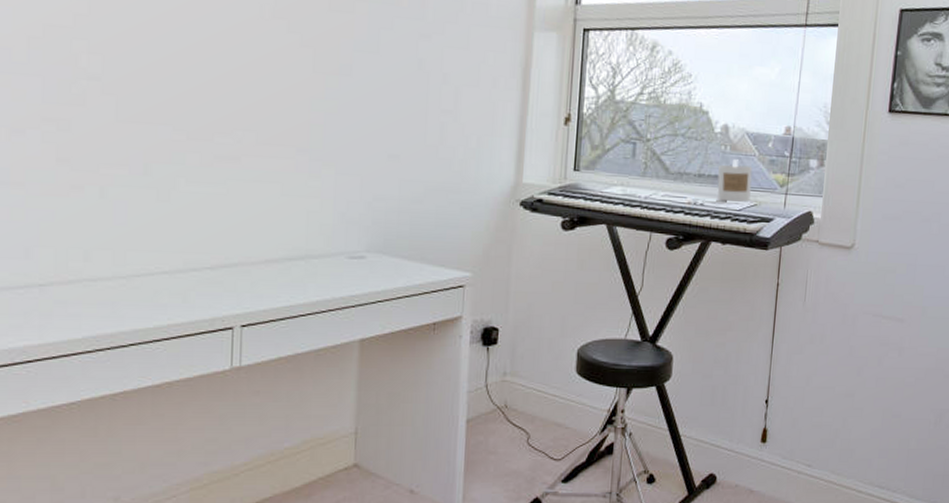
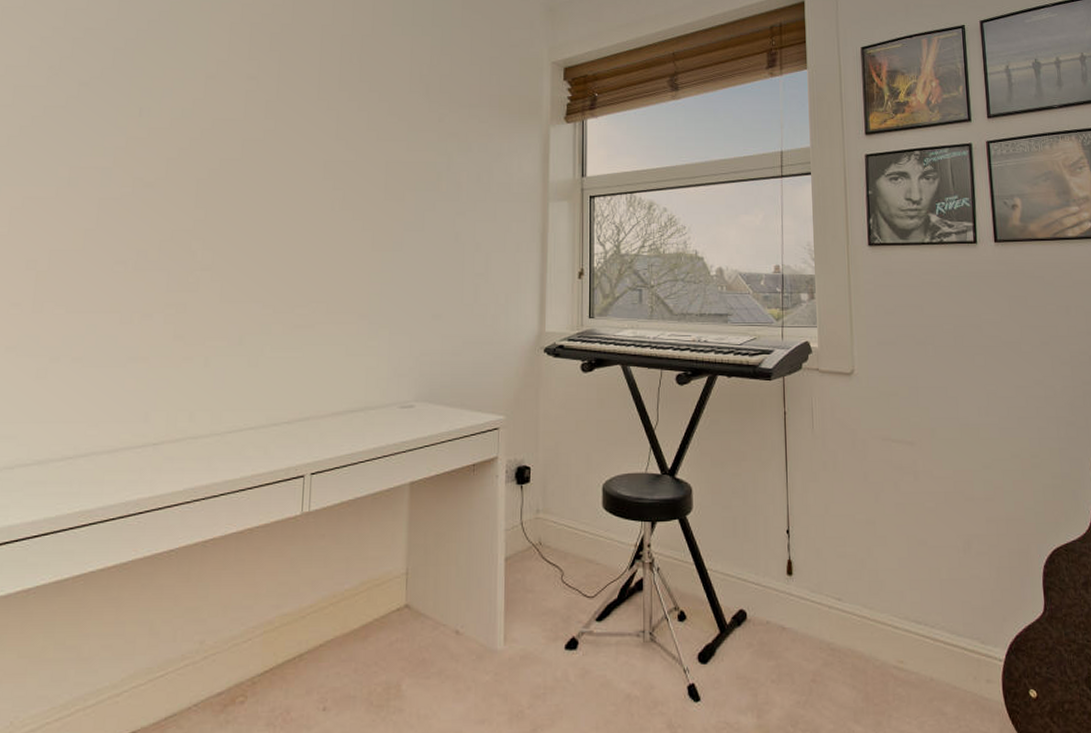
candle: present [717,159,753,202] -> none [716,298,749,338]

